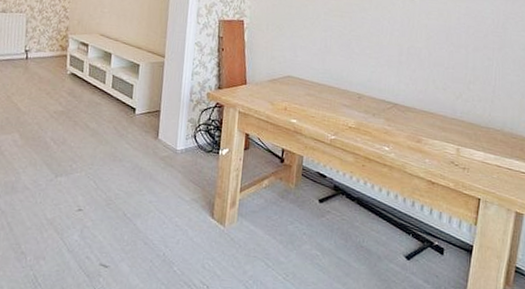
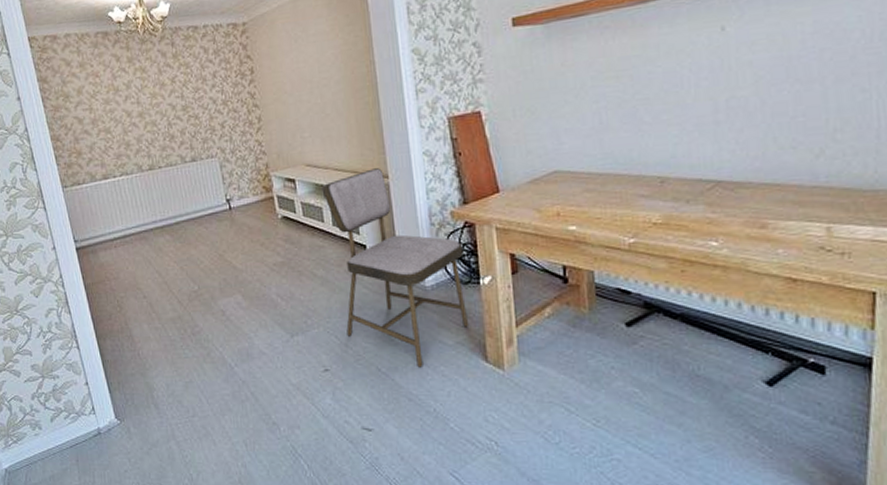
dining chair: none [104,48,212,217] -> present [322,168,470,368]

